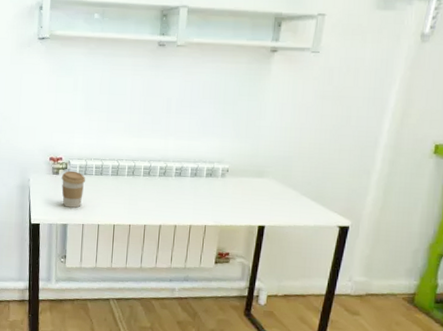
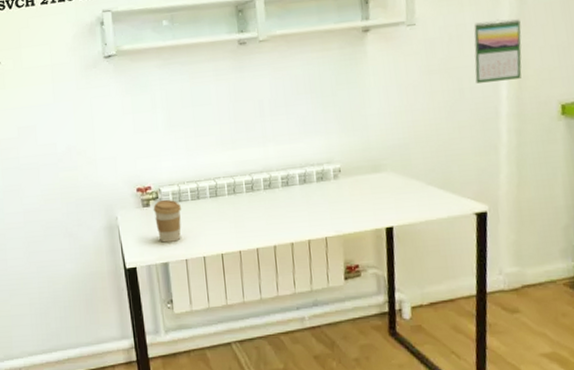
calendar: none [363,59,415,116] -> present [474,18,522,83]

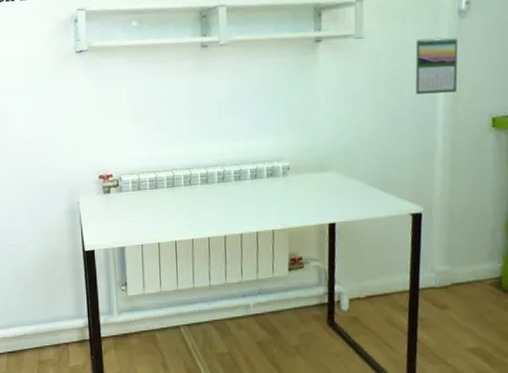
coffee cup: present [153,199,181,243] -> none [113,187,140,228]

